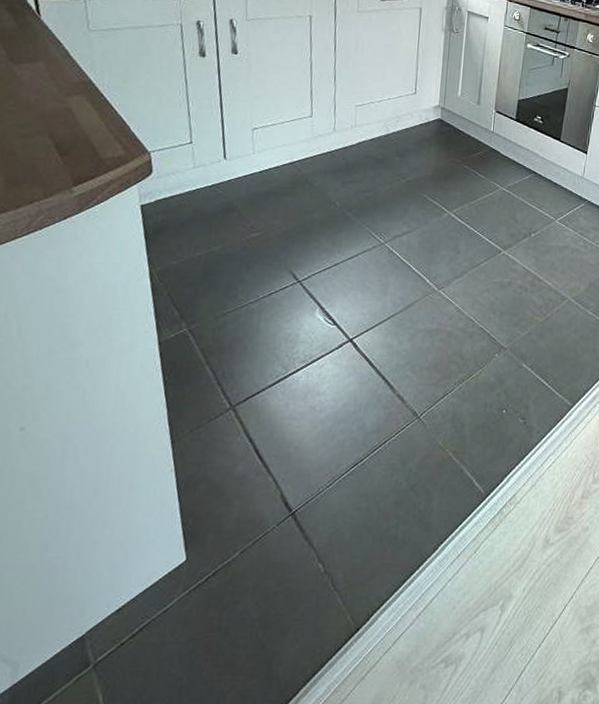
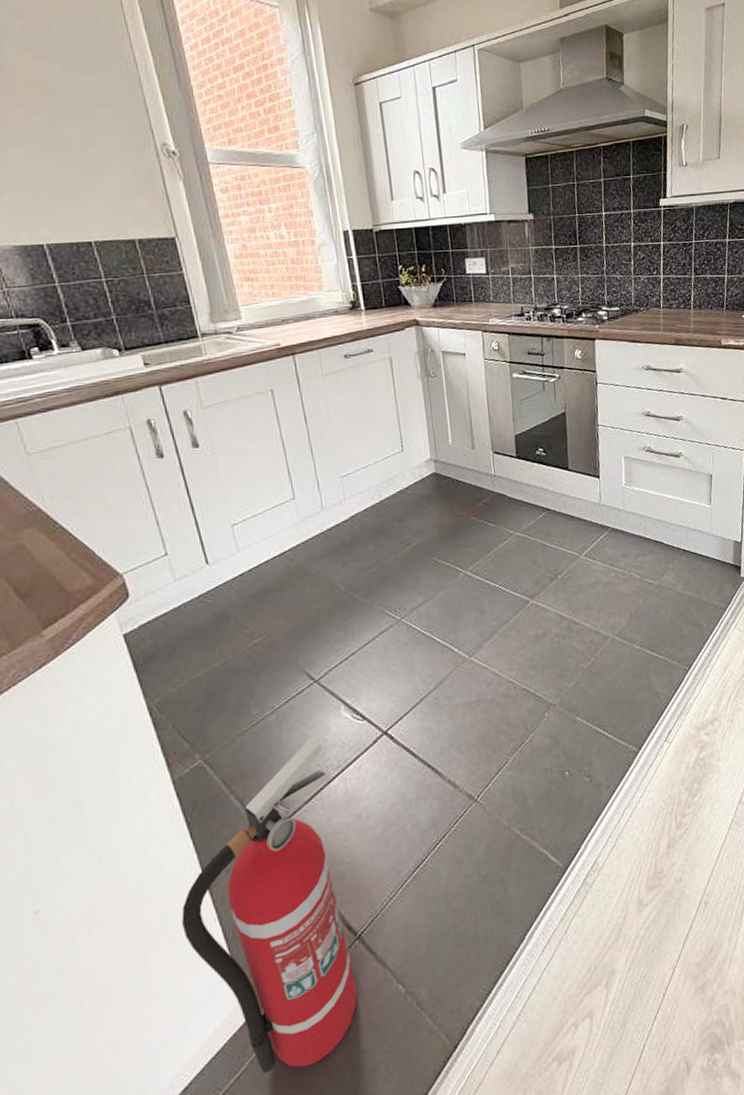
fire extinguisher: none [143,330,298,616] -> present [181,737,358,1073]

